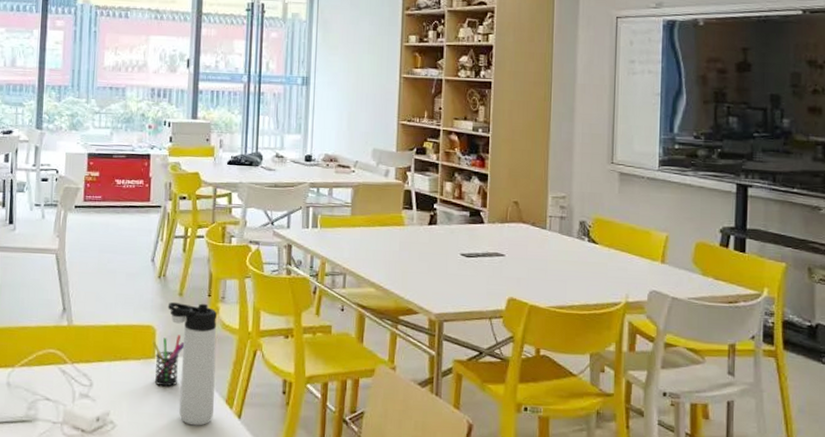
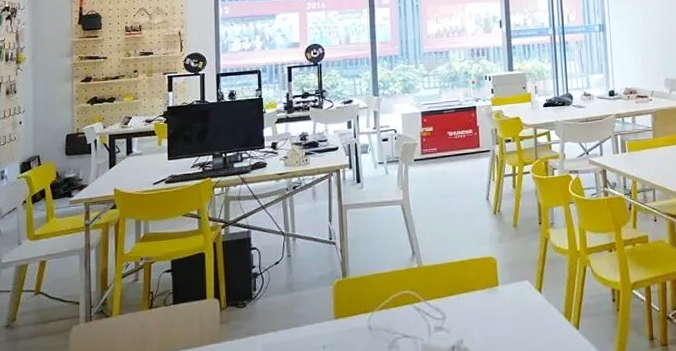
pen holder: present [151,335,184,387] -> none [493,262,522,310]
thermos bottle: present [167,301,217,426] -> none [504,231,555,342]

